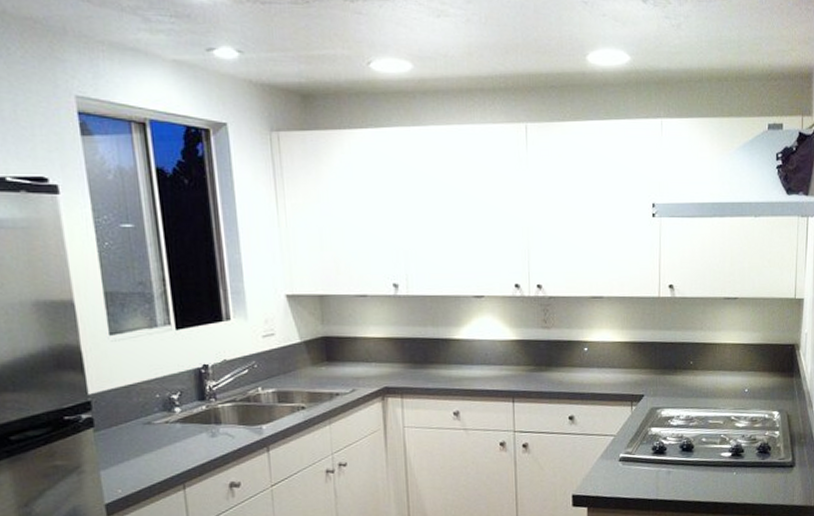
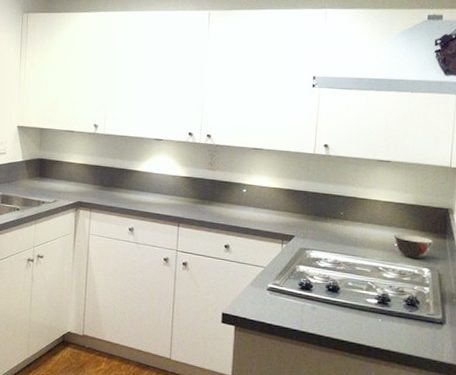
soup bowl: none [744,377,782,403] -> present [394,234,434,259]

